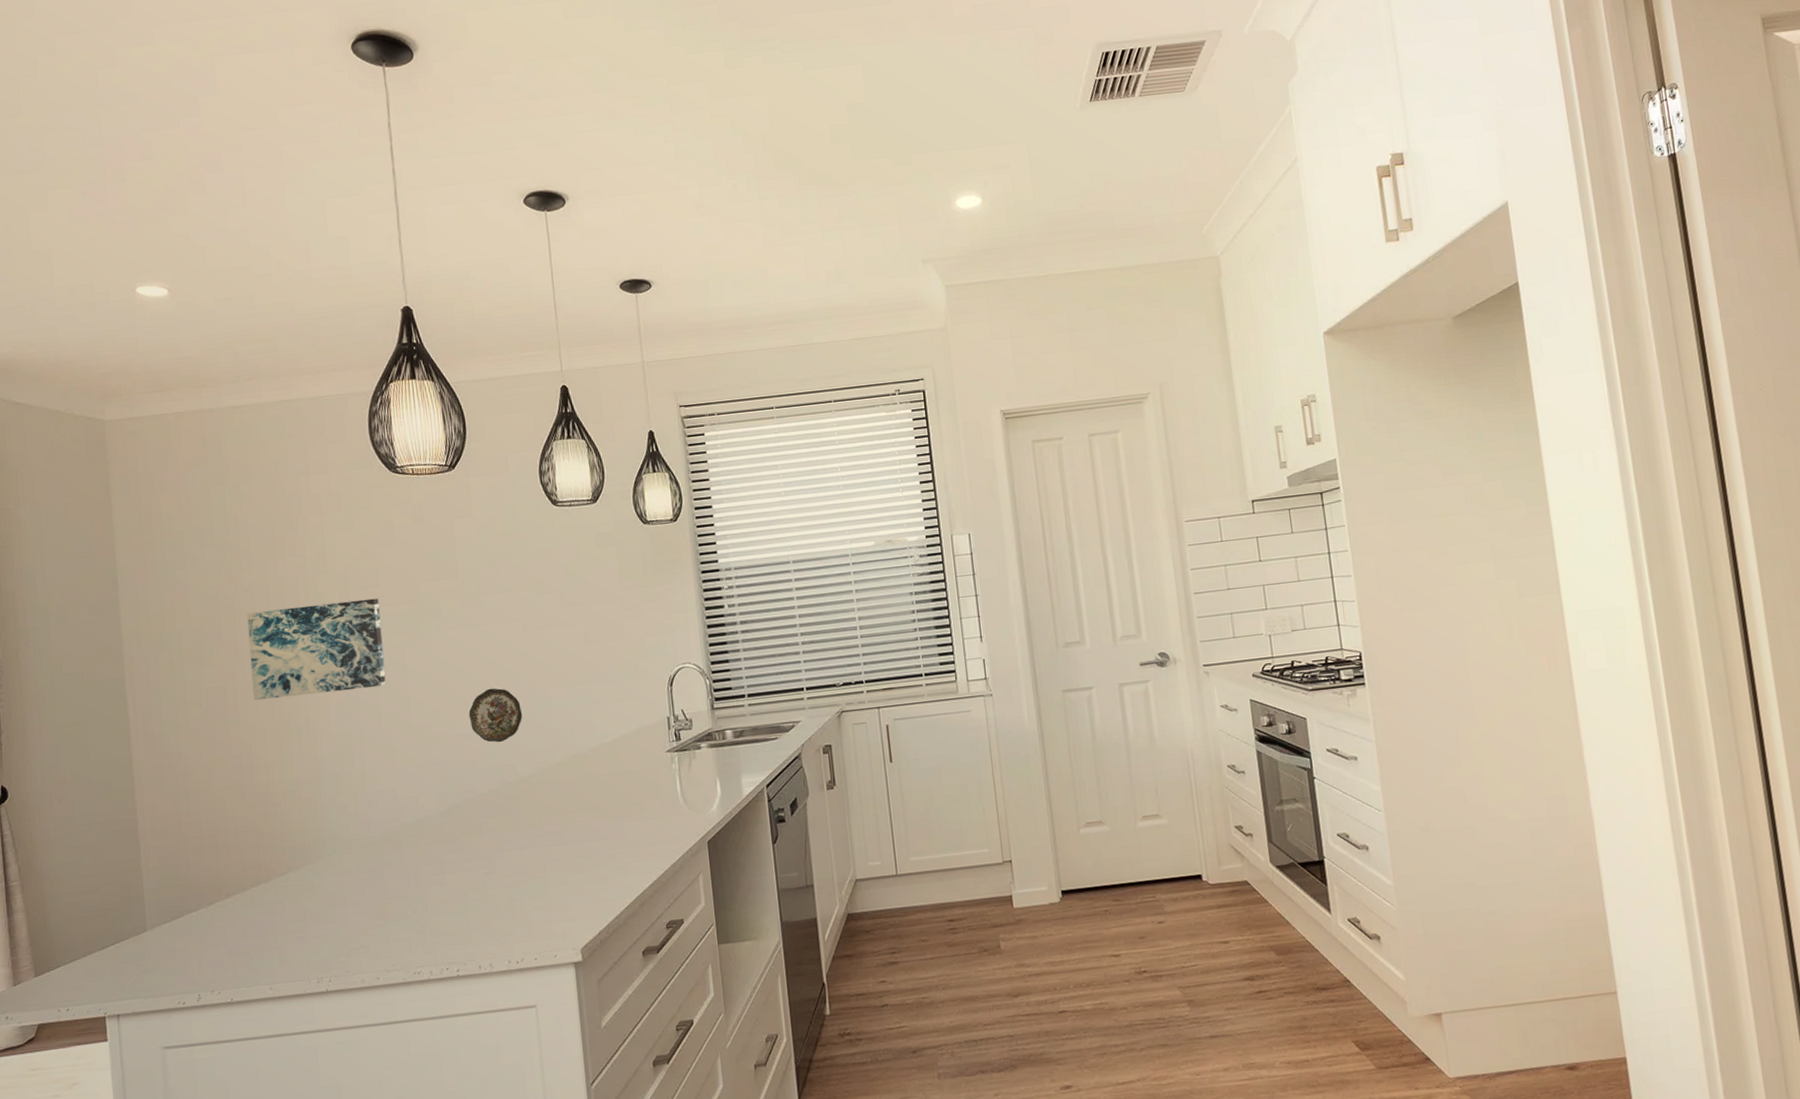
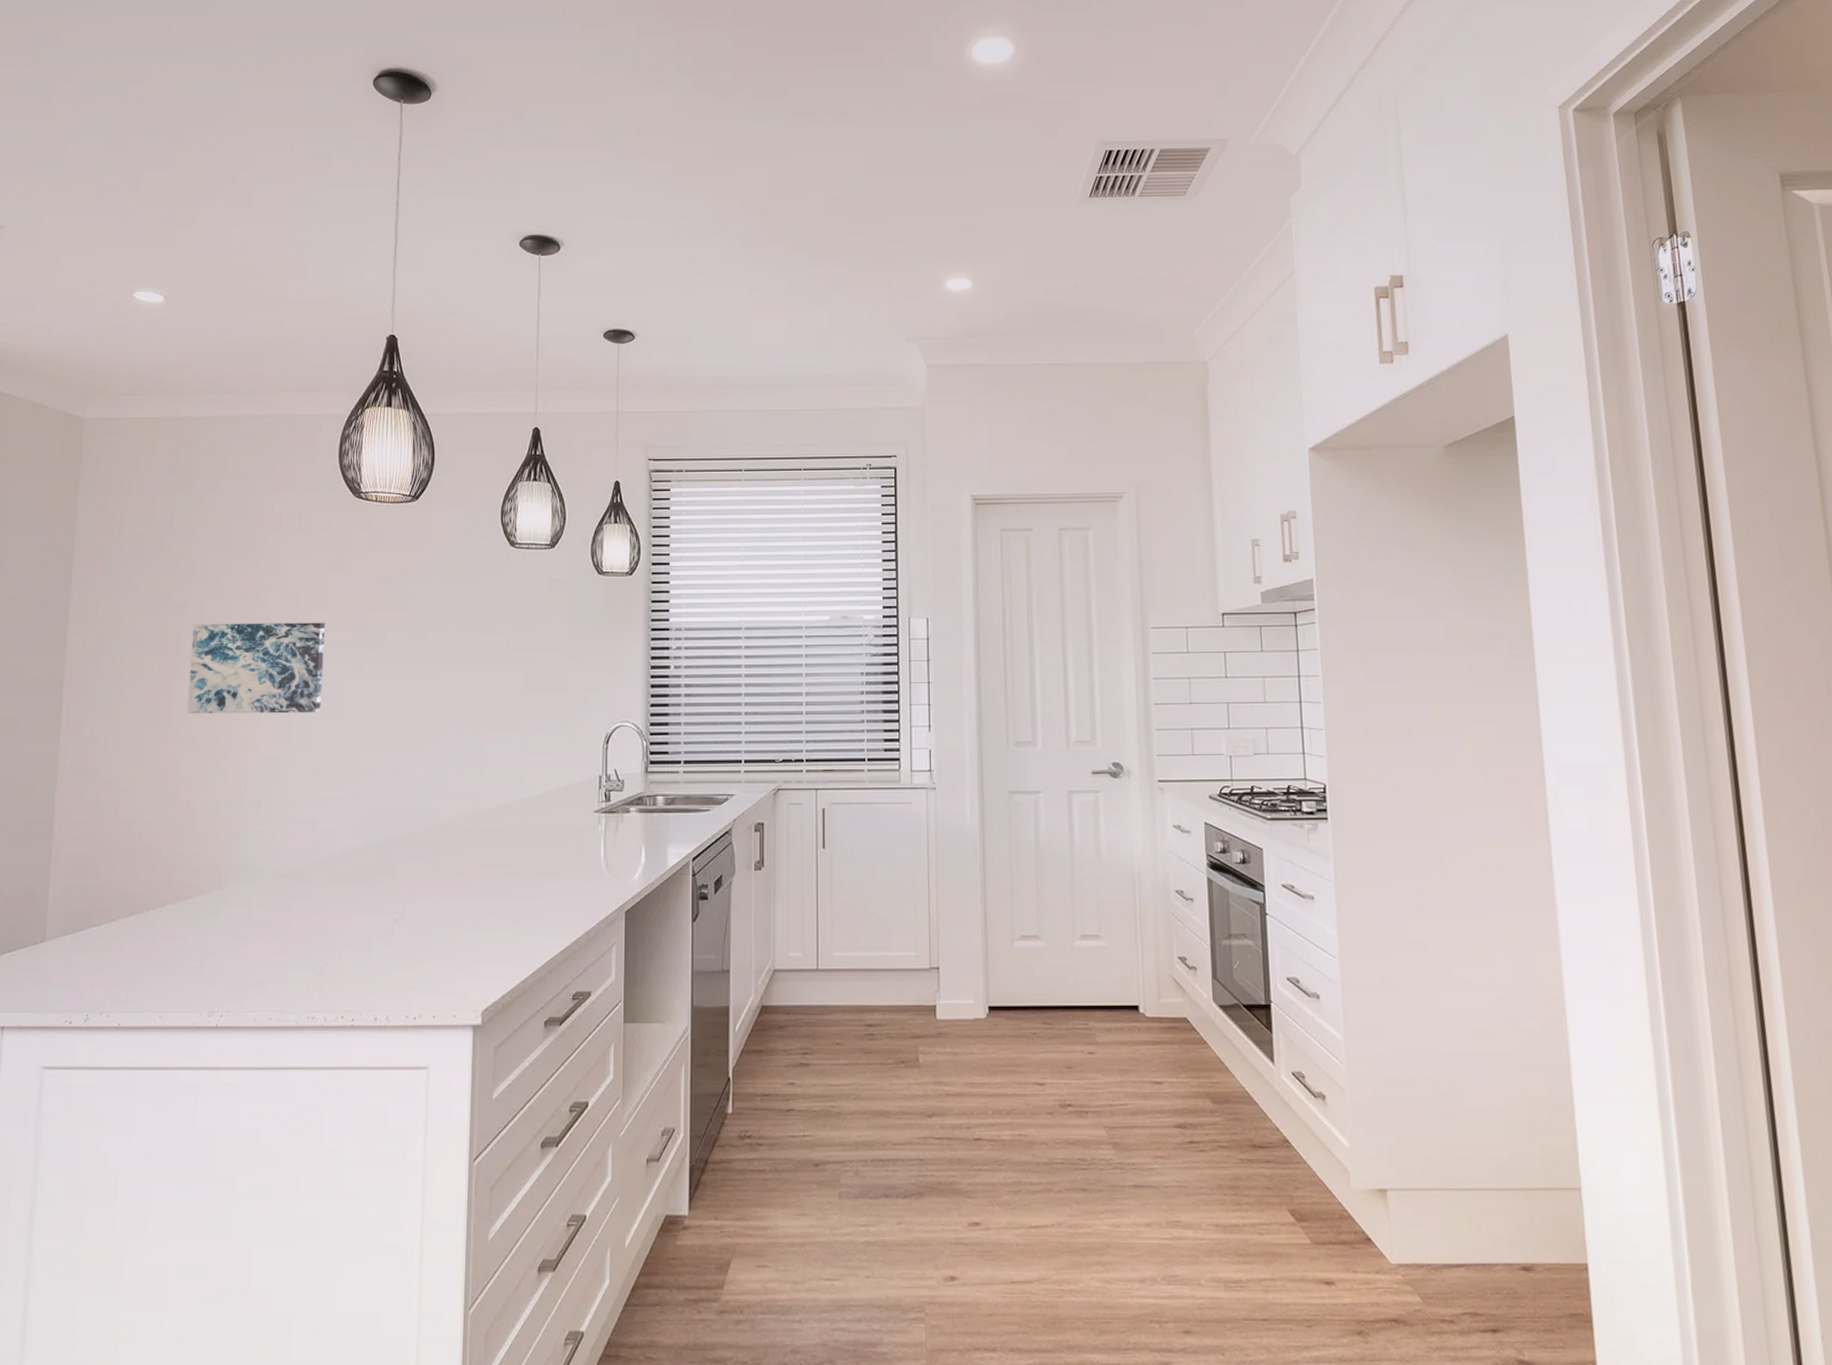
decorative plate: present [468,688,523,743] -> none [399,726,454,784]

